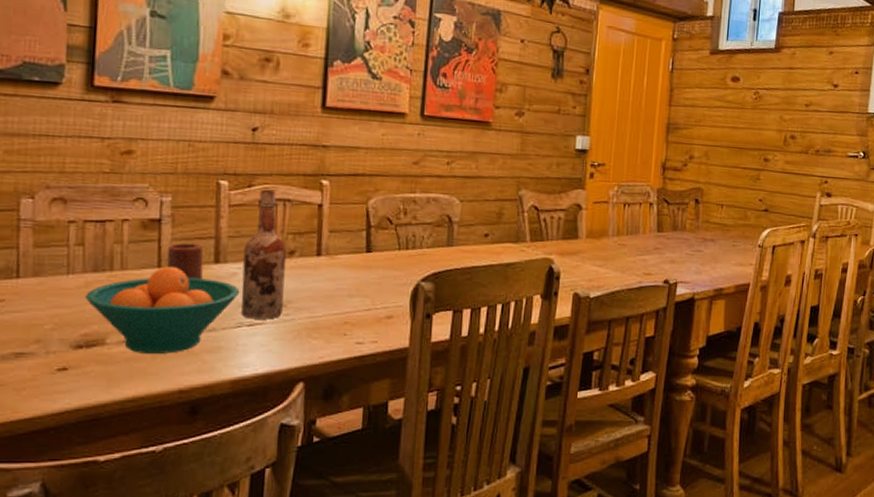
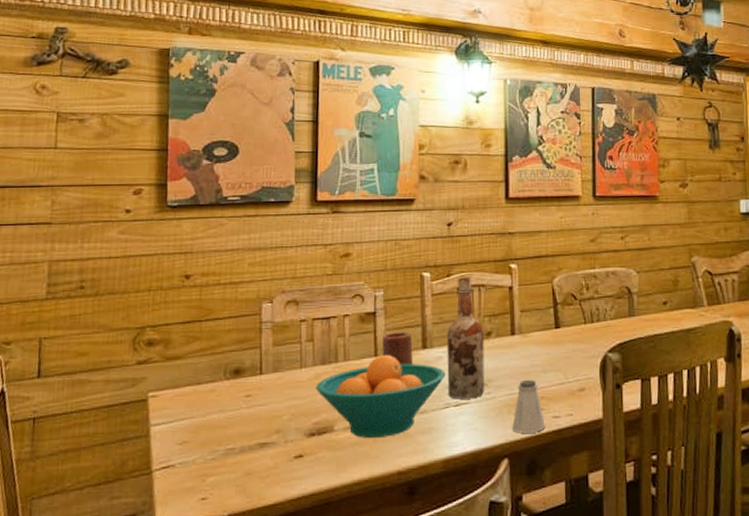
saltshaker: none [310,303,347,358] -> present [512,379,545,433]

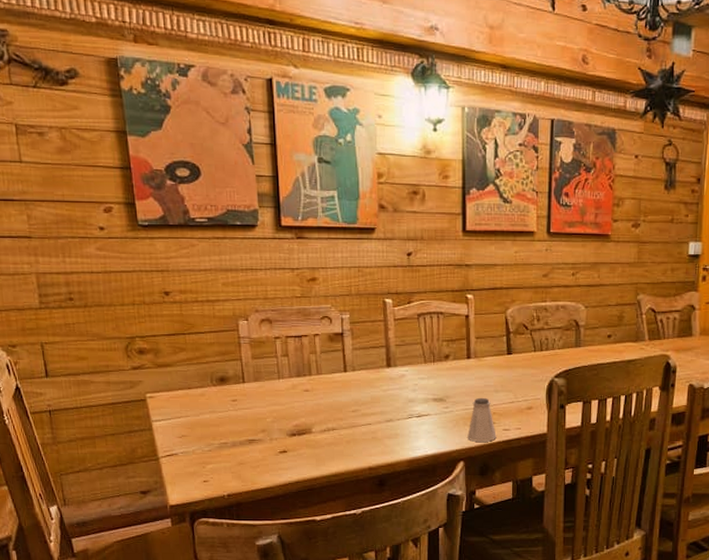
fruit bowl: present [315,355,446,438] -> none [293,371,408,439]
candle: present [382,331,413,366] -> none [350,351,379,381]
wine bottle: present [447,277,484,400] -> none [409,304,443,412]

